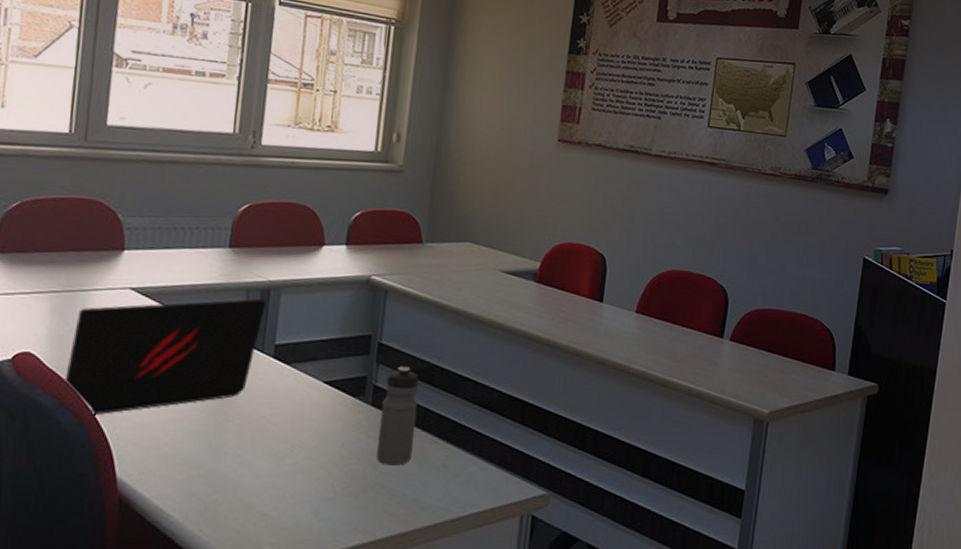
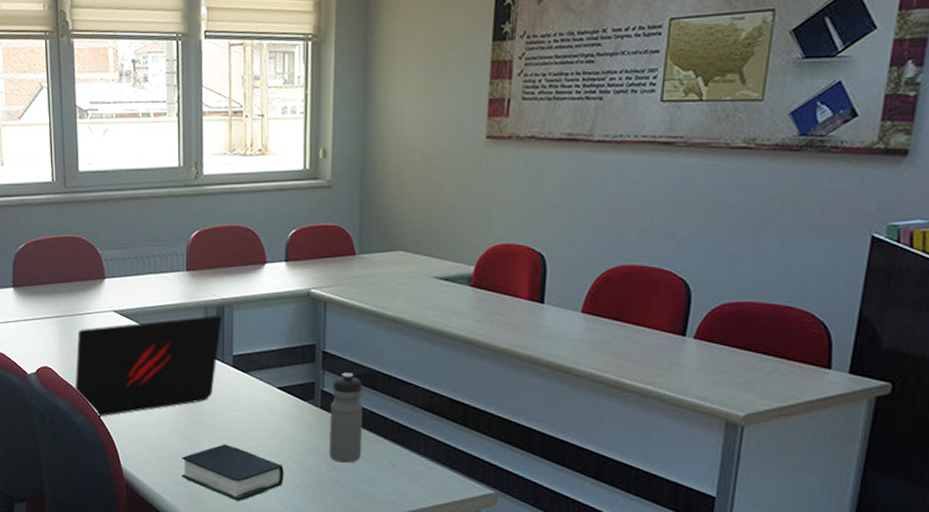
book: none [195,447,323,514] -> present [182,444,284,501]

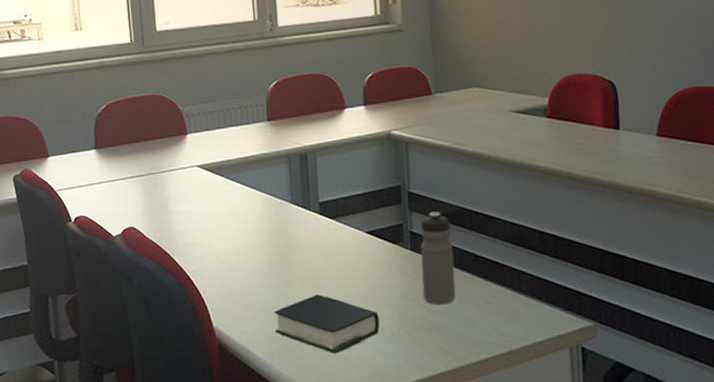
laptop: present [72,314,222,417] -> none [159,162,306,276]

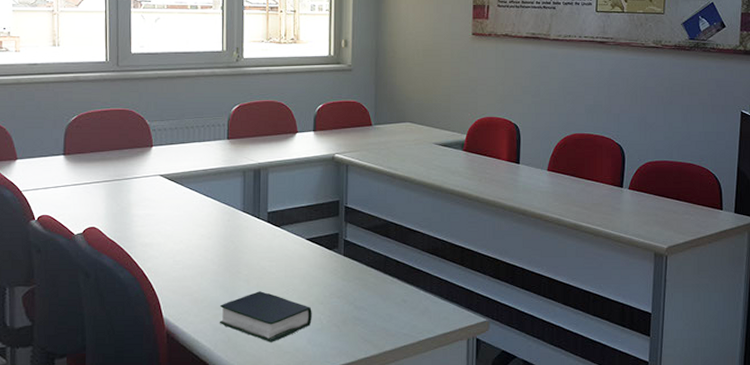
water bottle: present [420,211,456,305] -> none [351,224,379,302]

